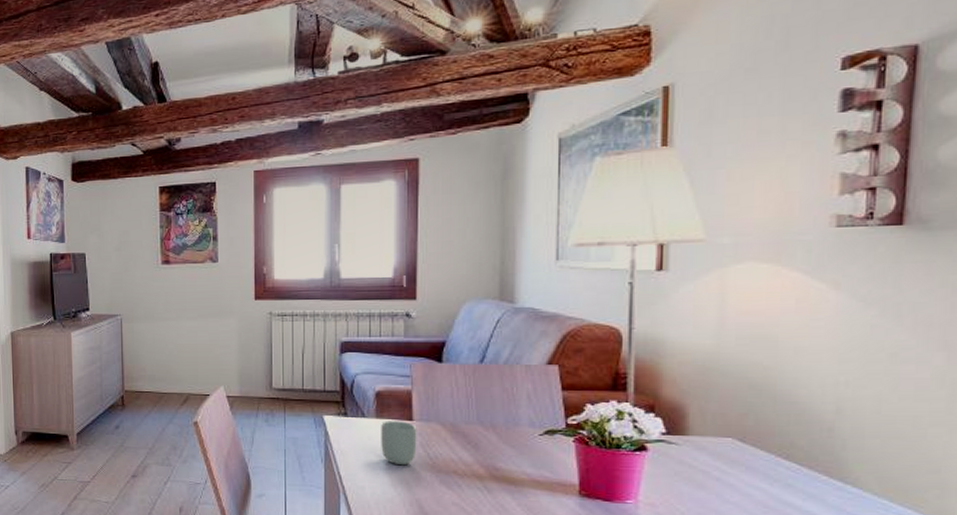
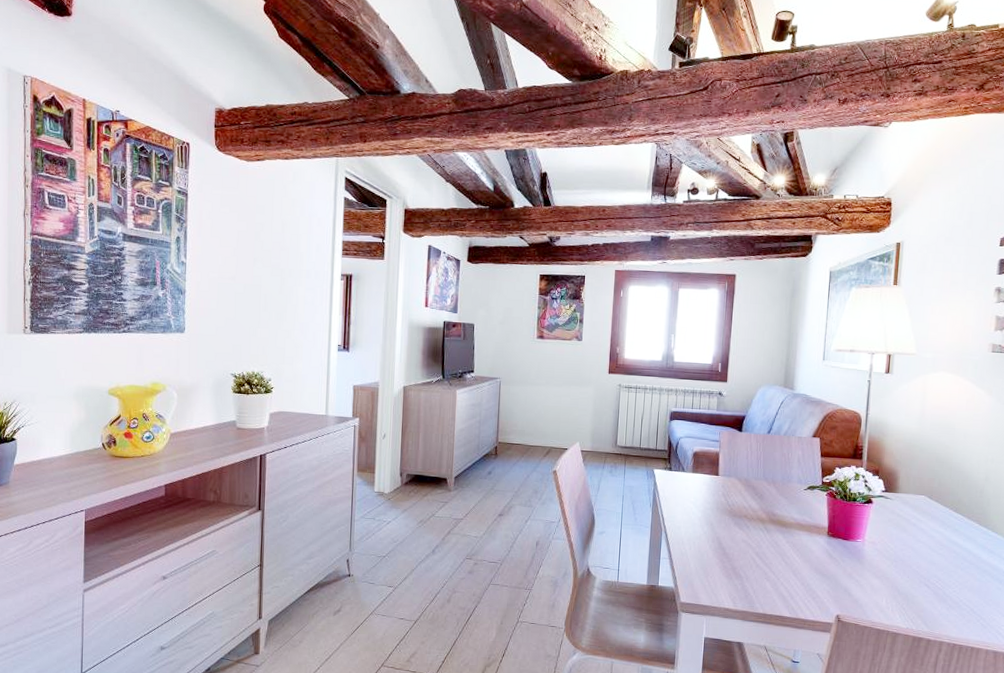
cup: present [381,421,417,465] -> none [694,475,721,510]

